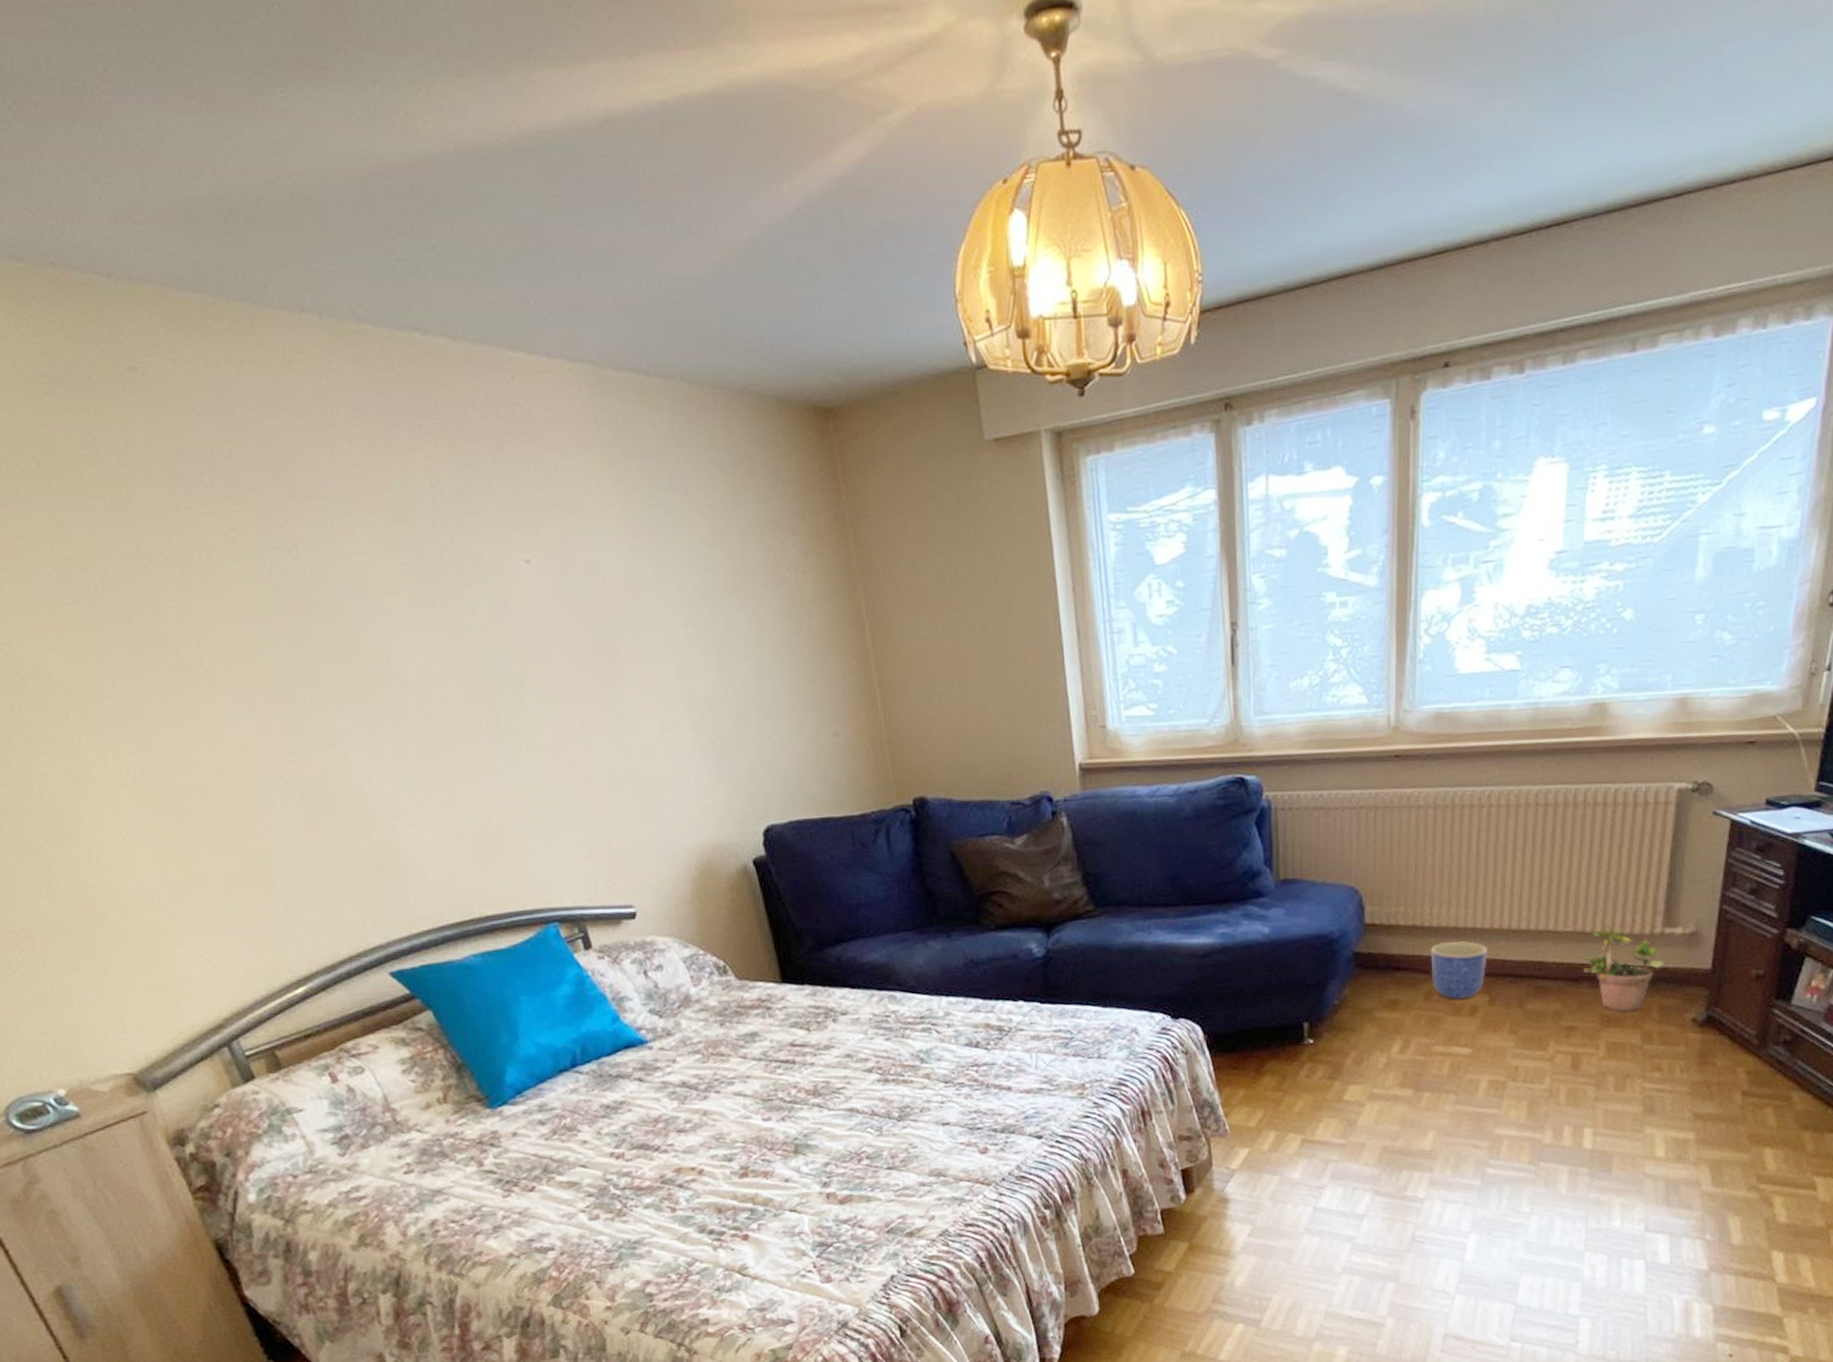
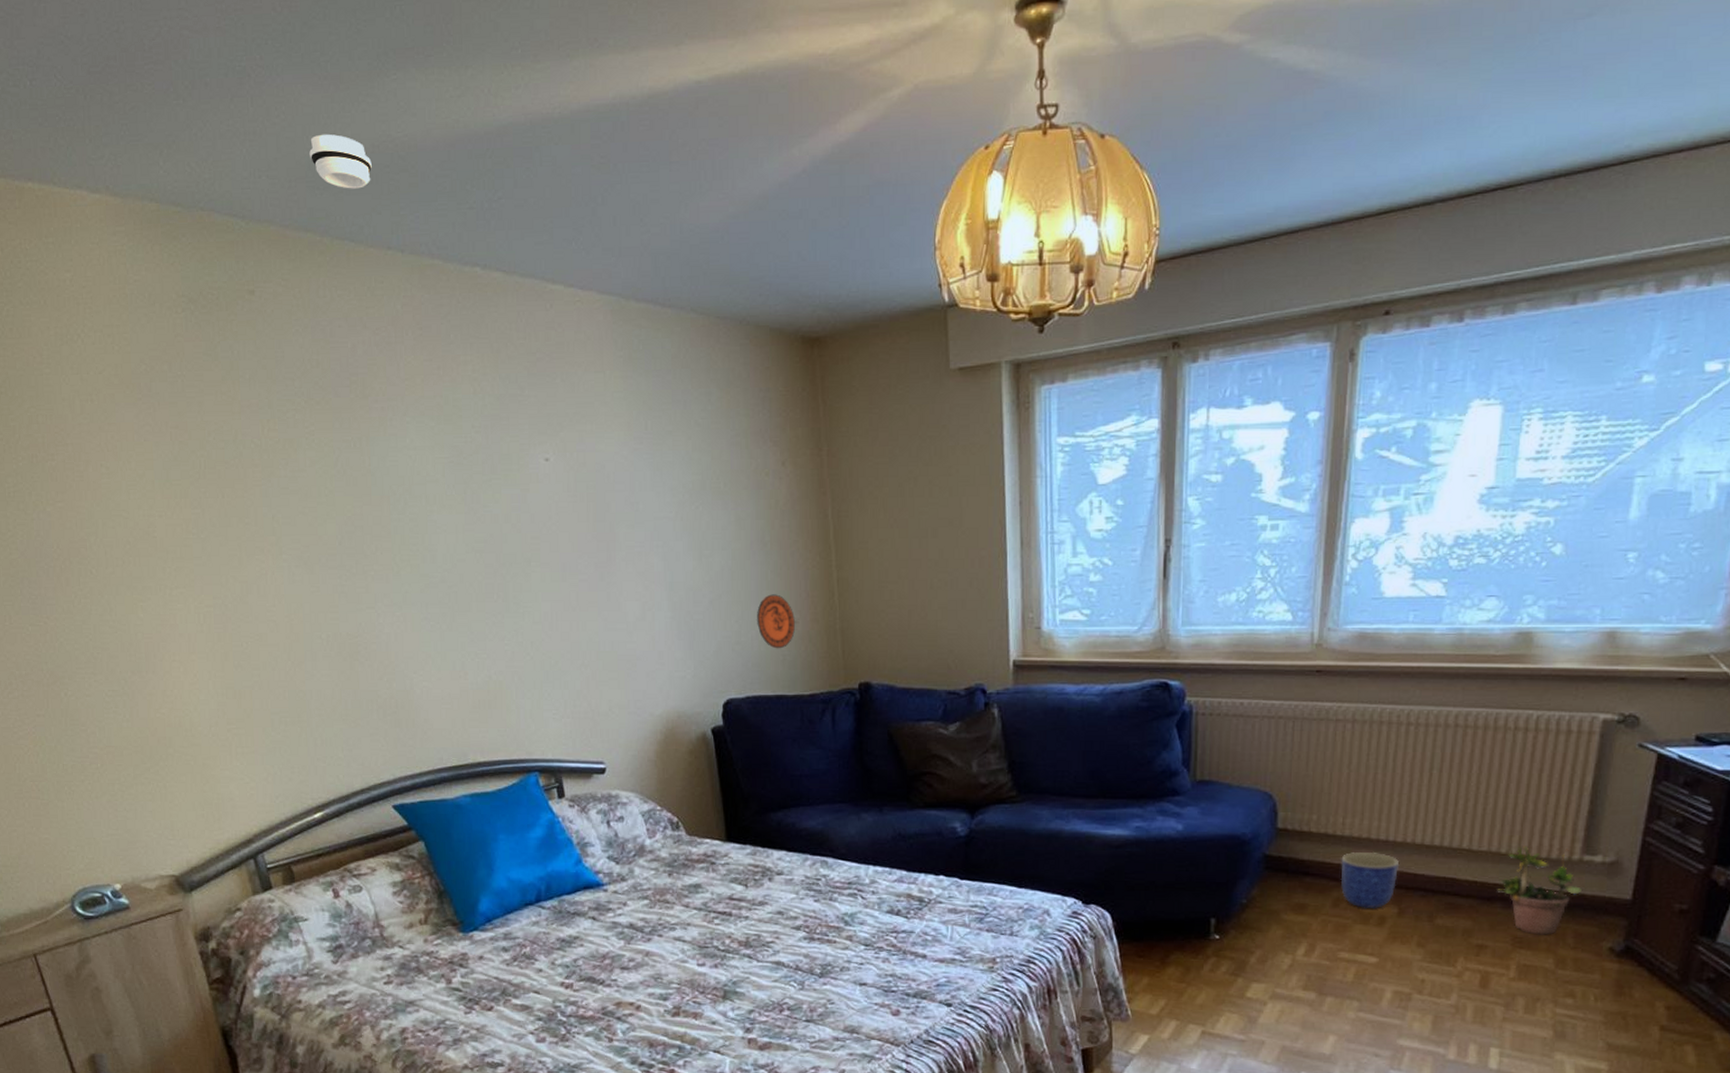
smoke detector: none [184,167,269,237] -> present [309,134,372,189]
decorative plate: none [791,704,837,766] -> present [757,594,795,649]

